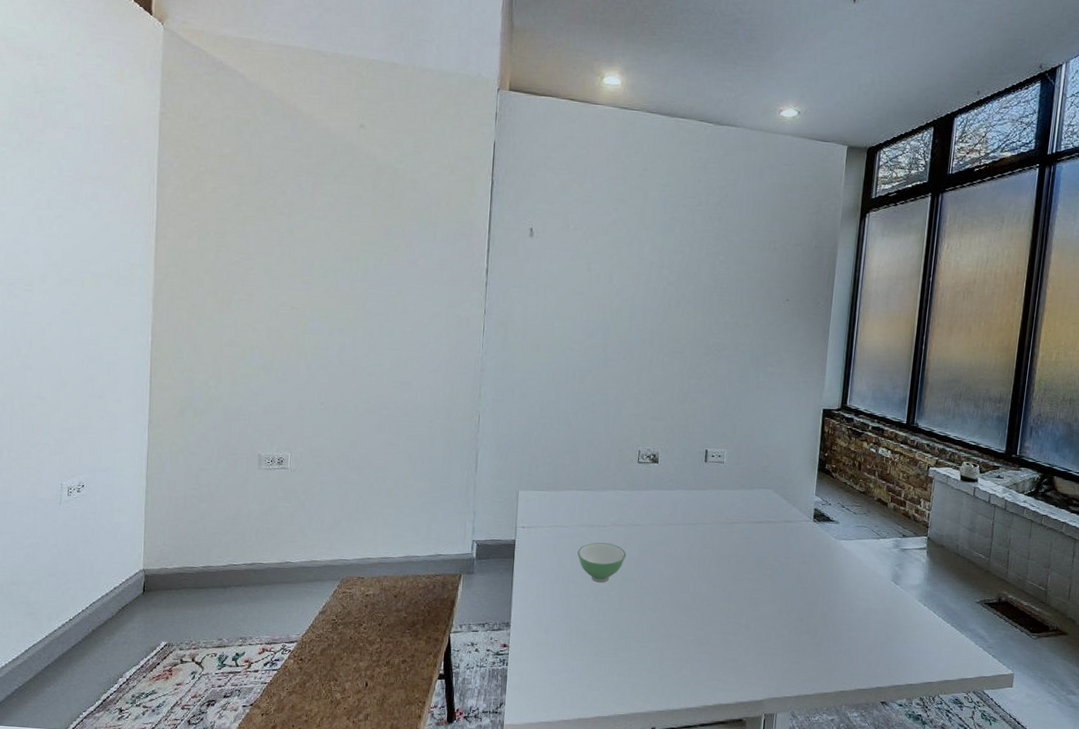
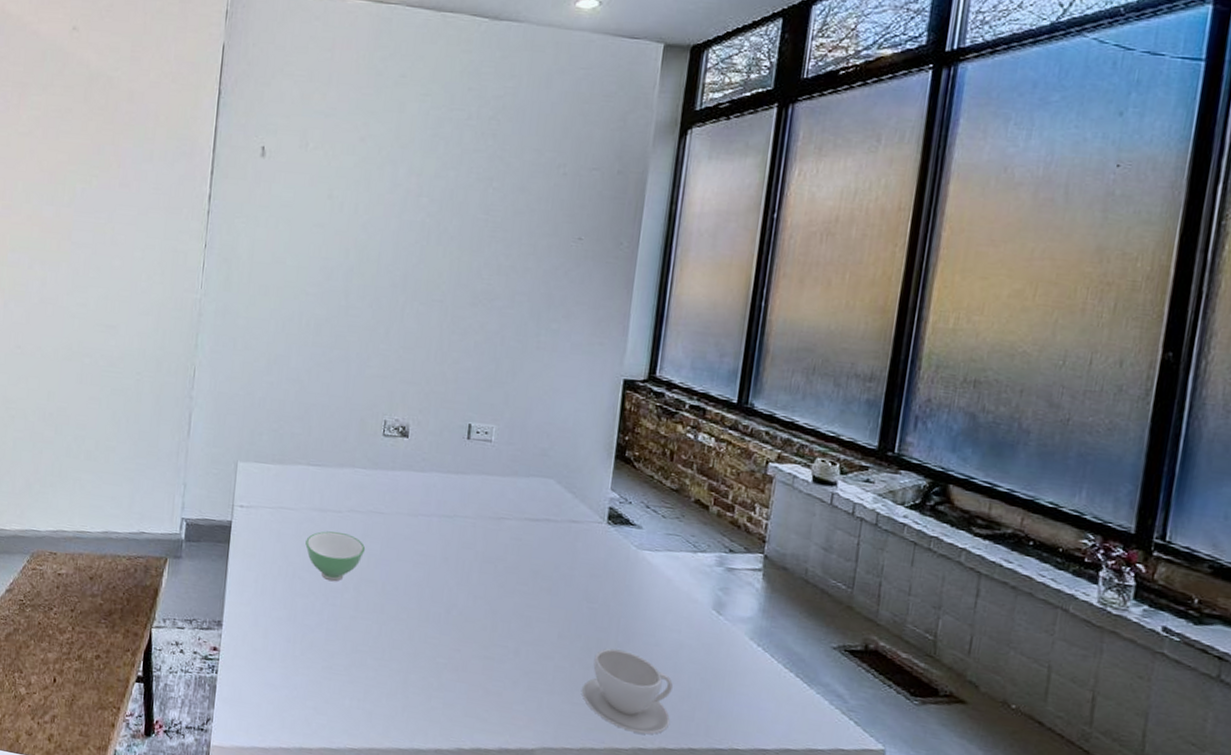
teacup: none [797,617,864,680] -> present [582,648,673,735]

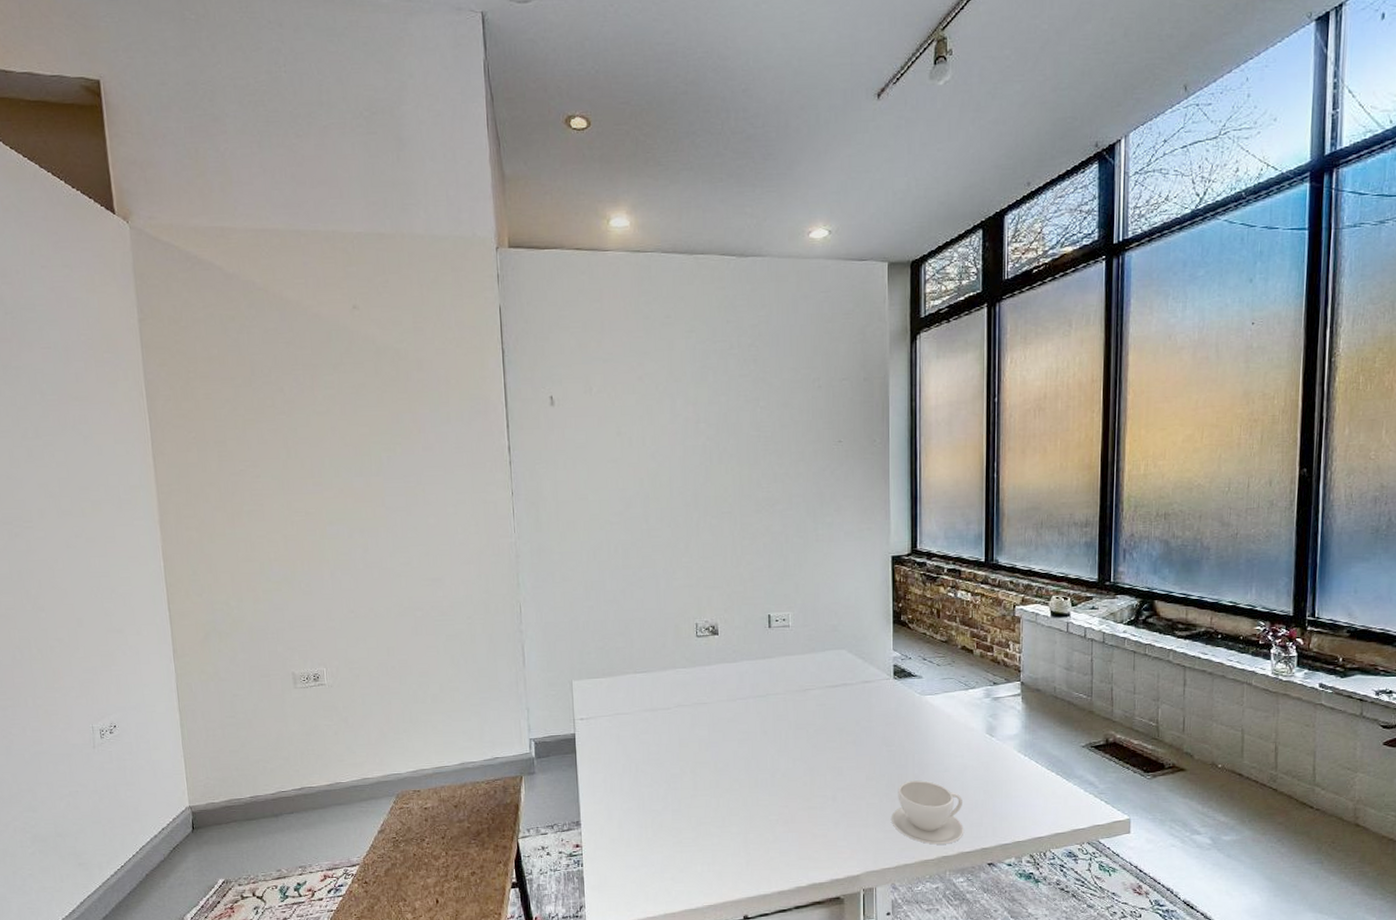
bowl: present [305,531,366,582] -> none [643,726,696,769]

